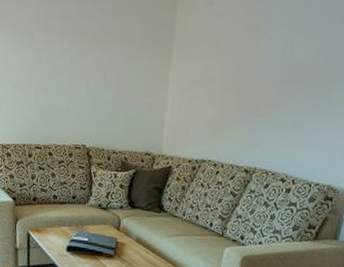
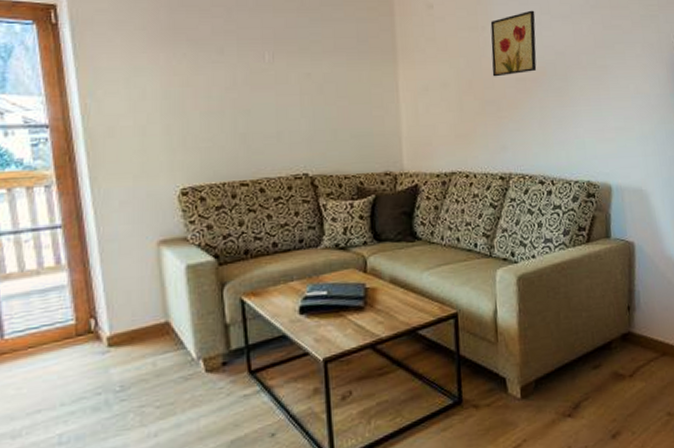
wall art: none [257,11,315,77] -> present [490,10,537,77]

